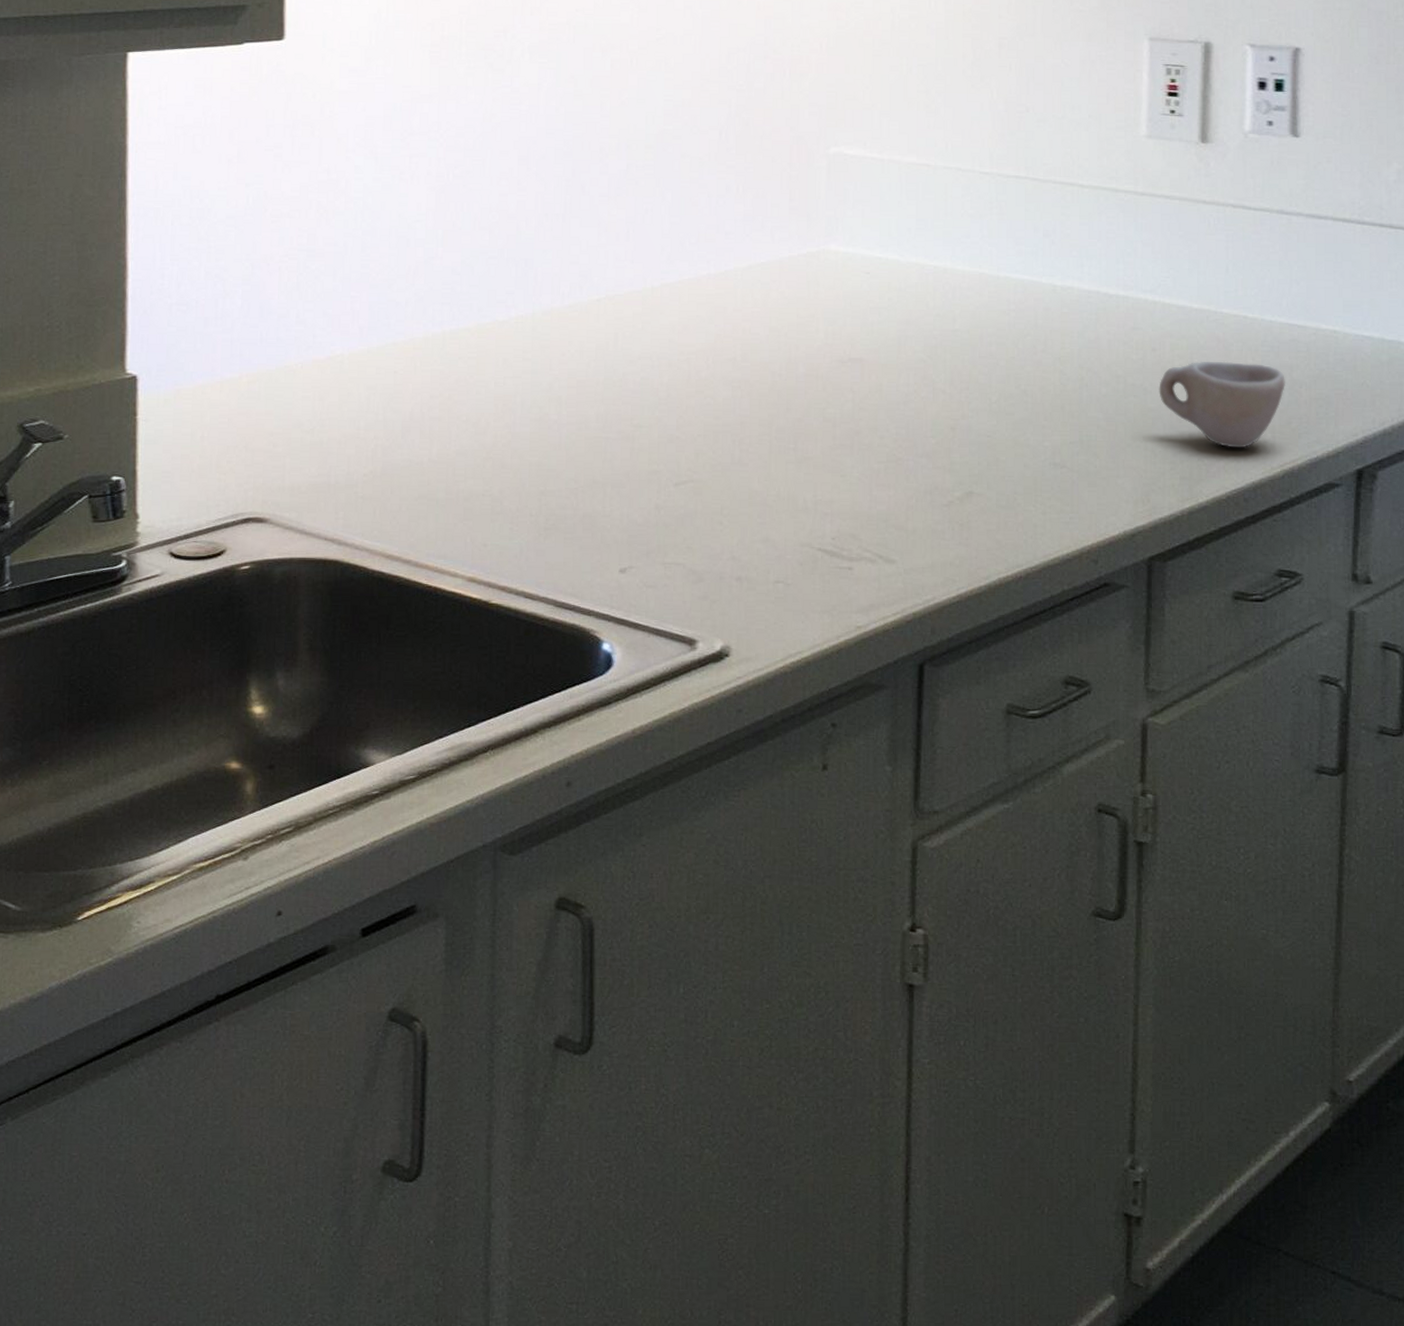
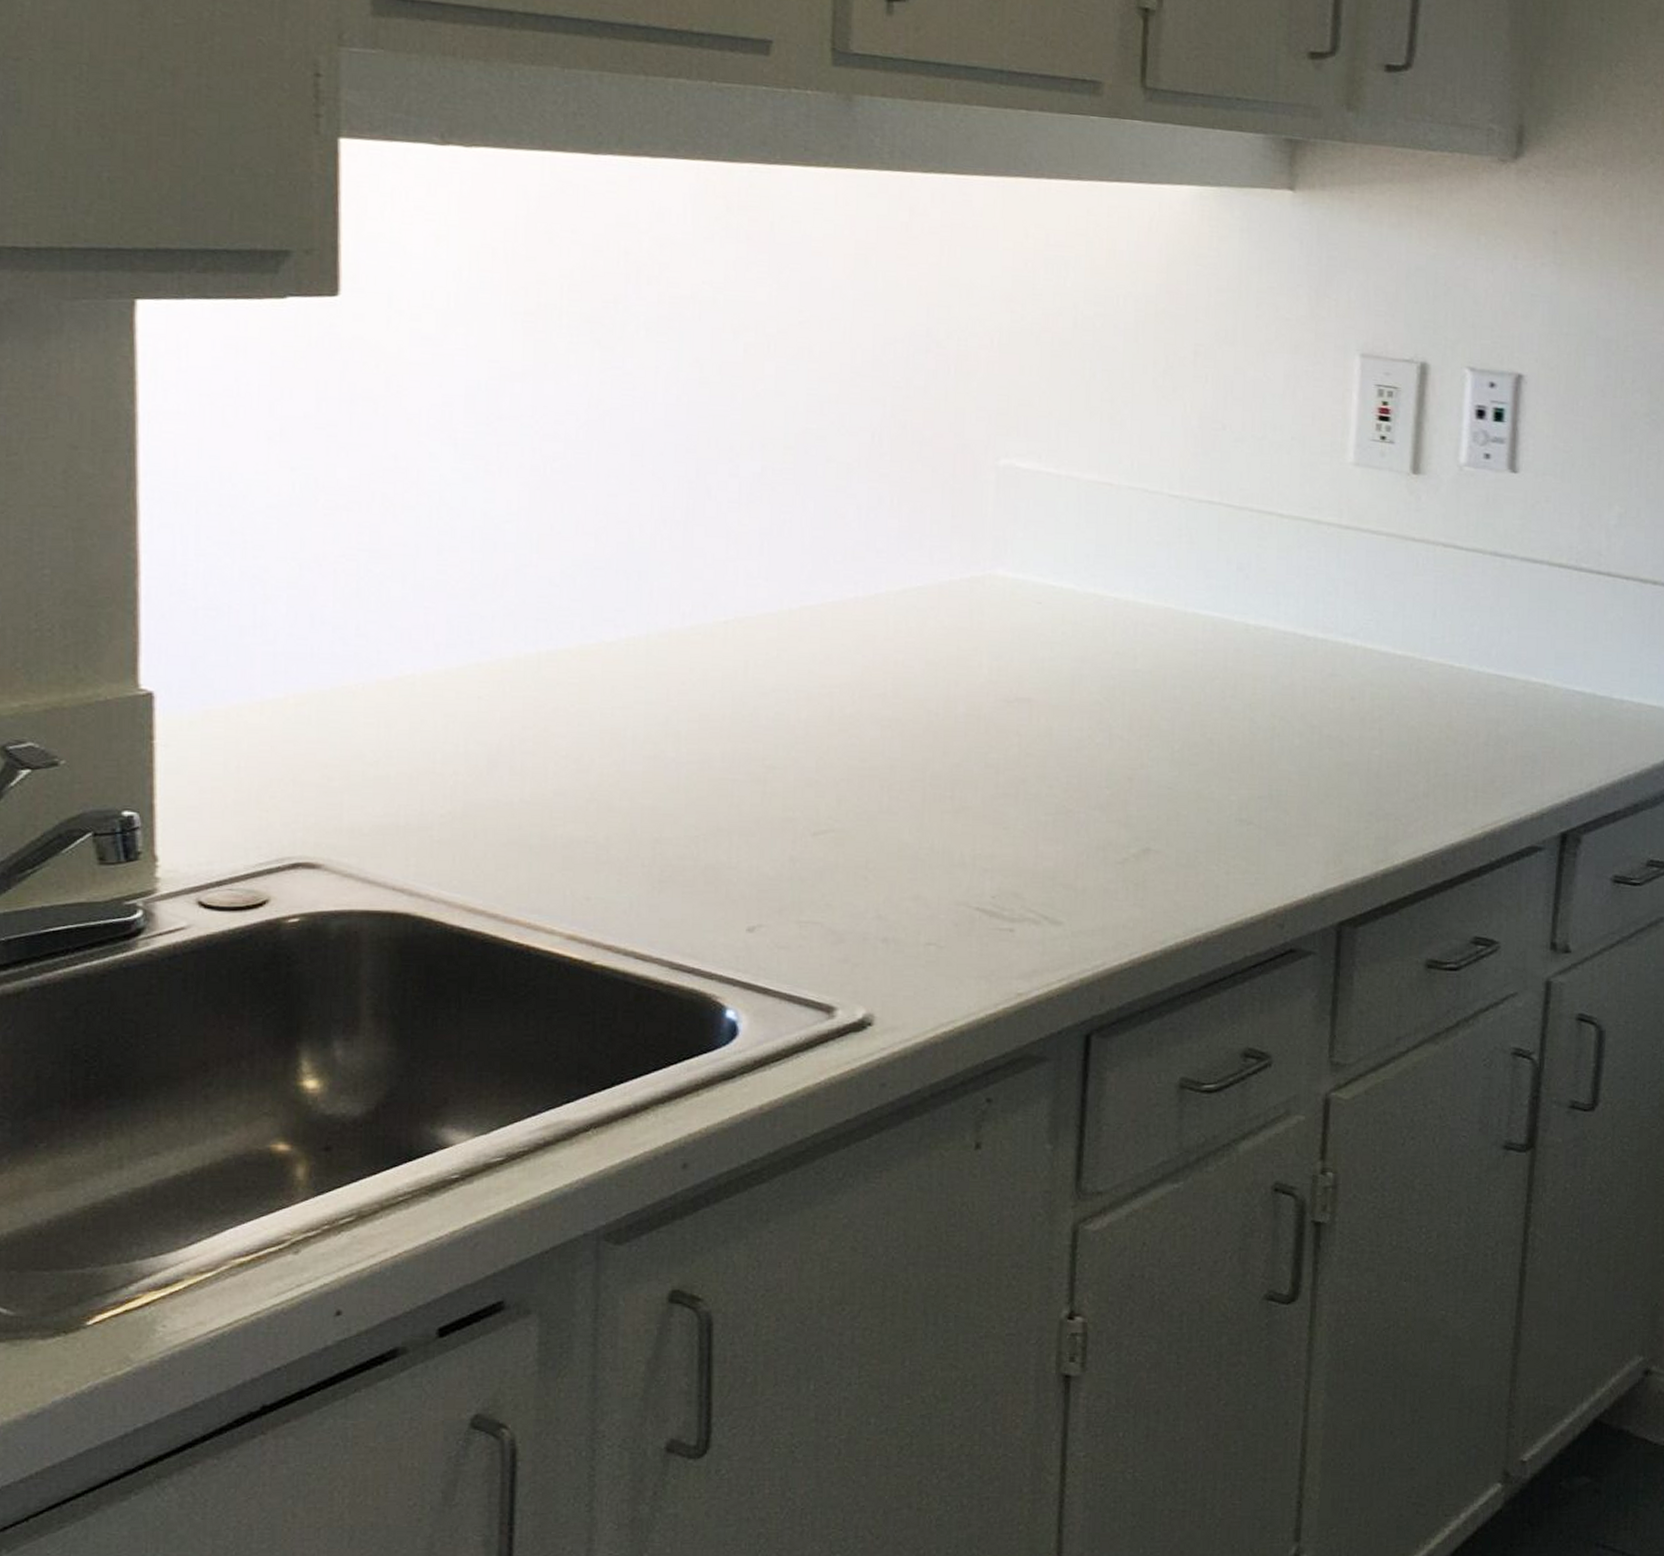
cup: present [1159,361,1286,448] -> none [1356,712,1492,808]

